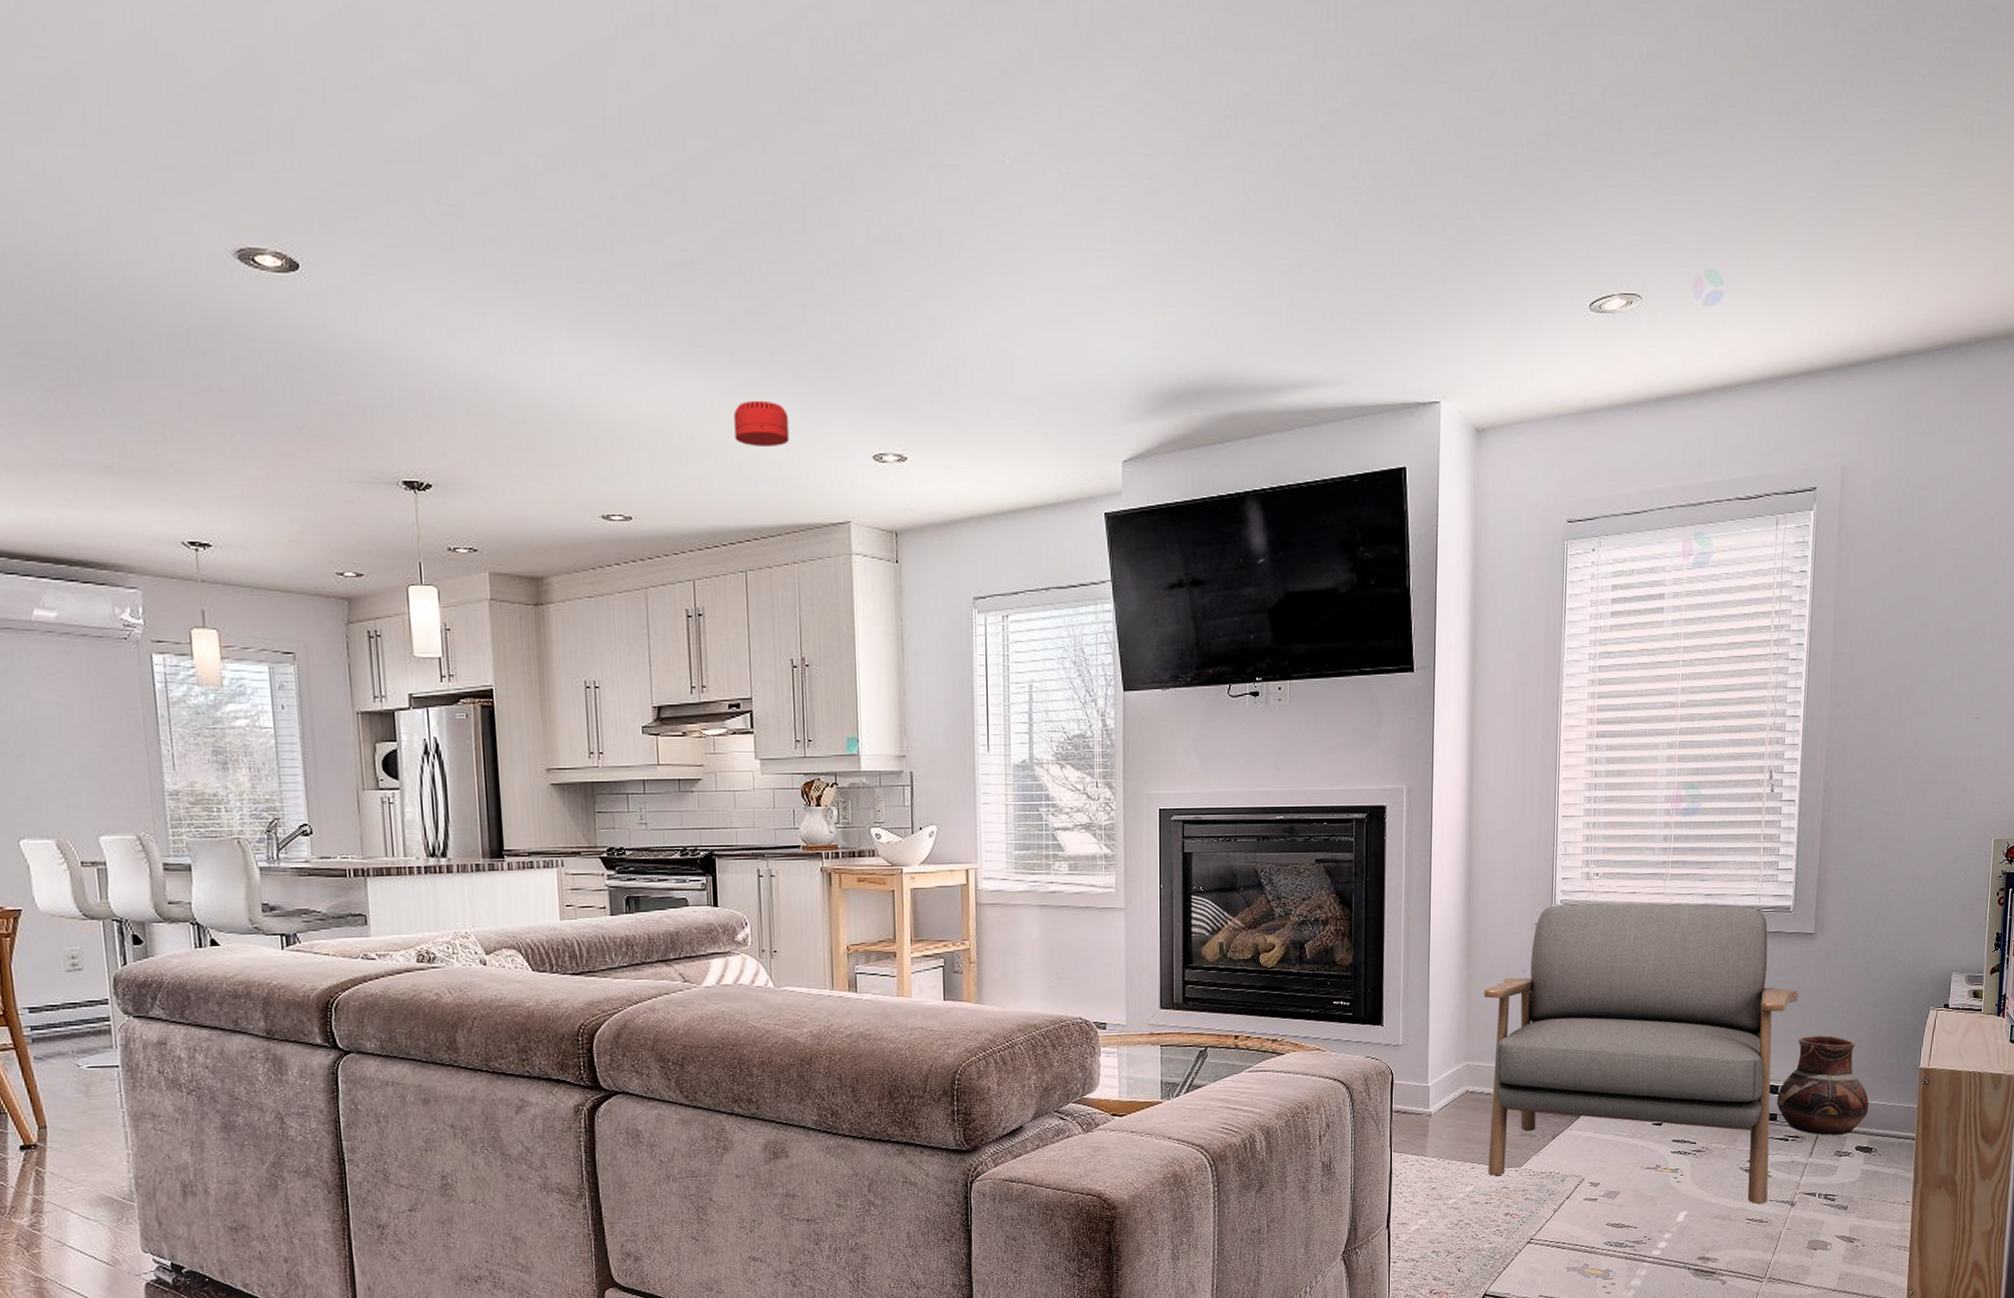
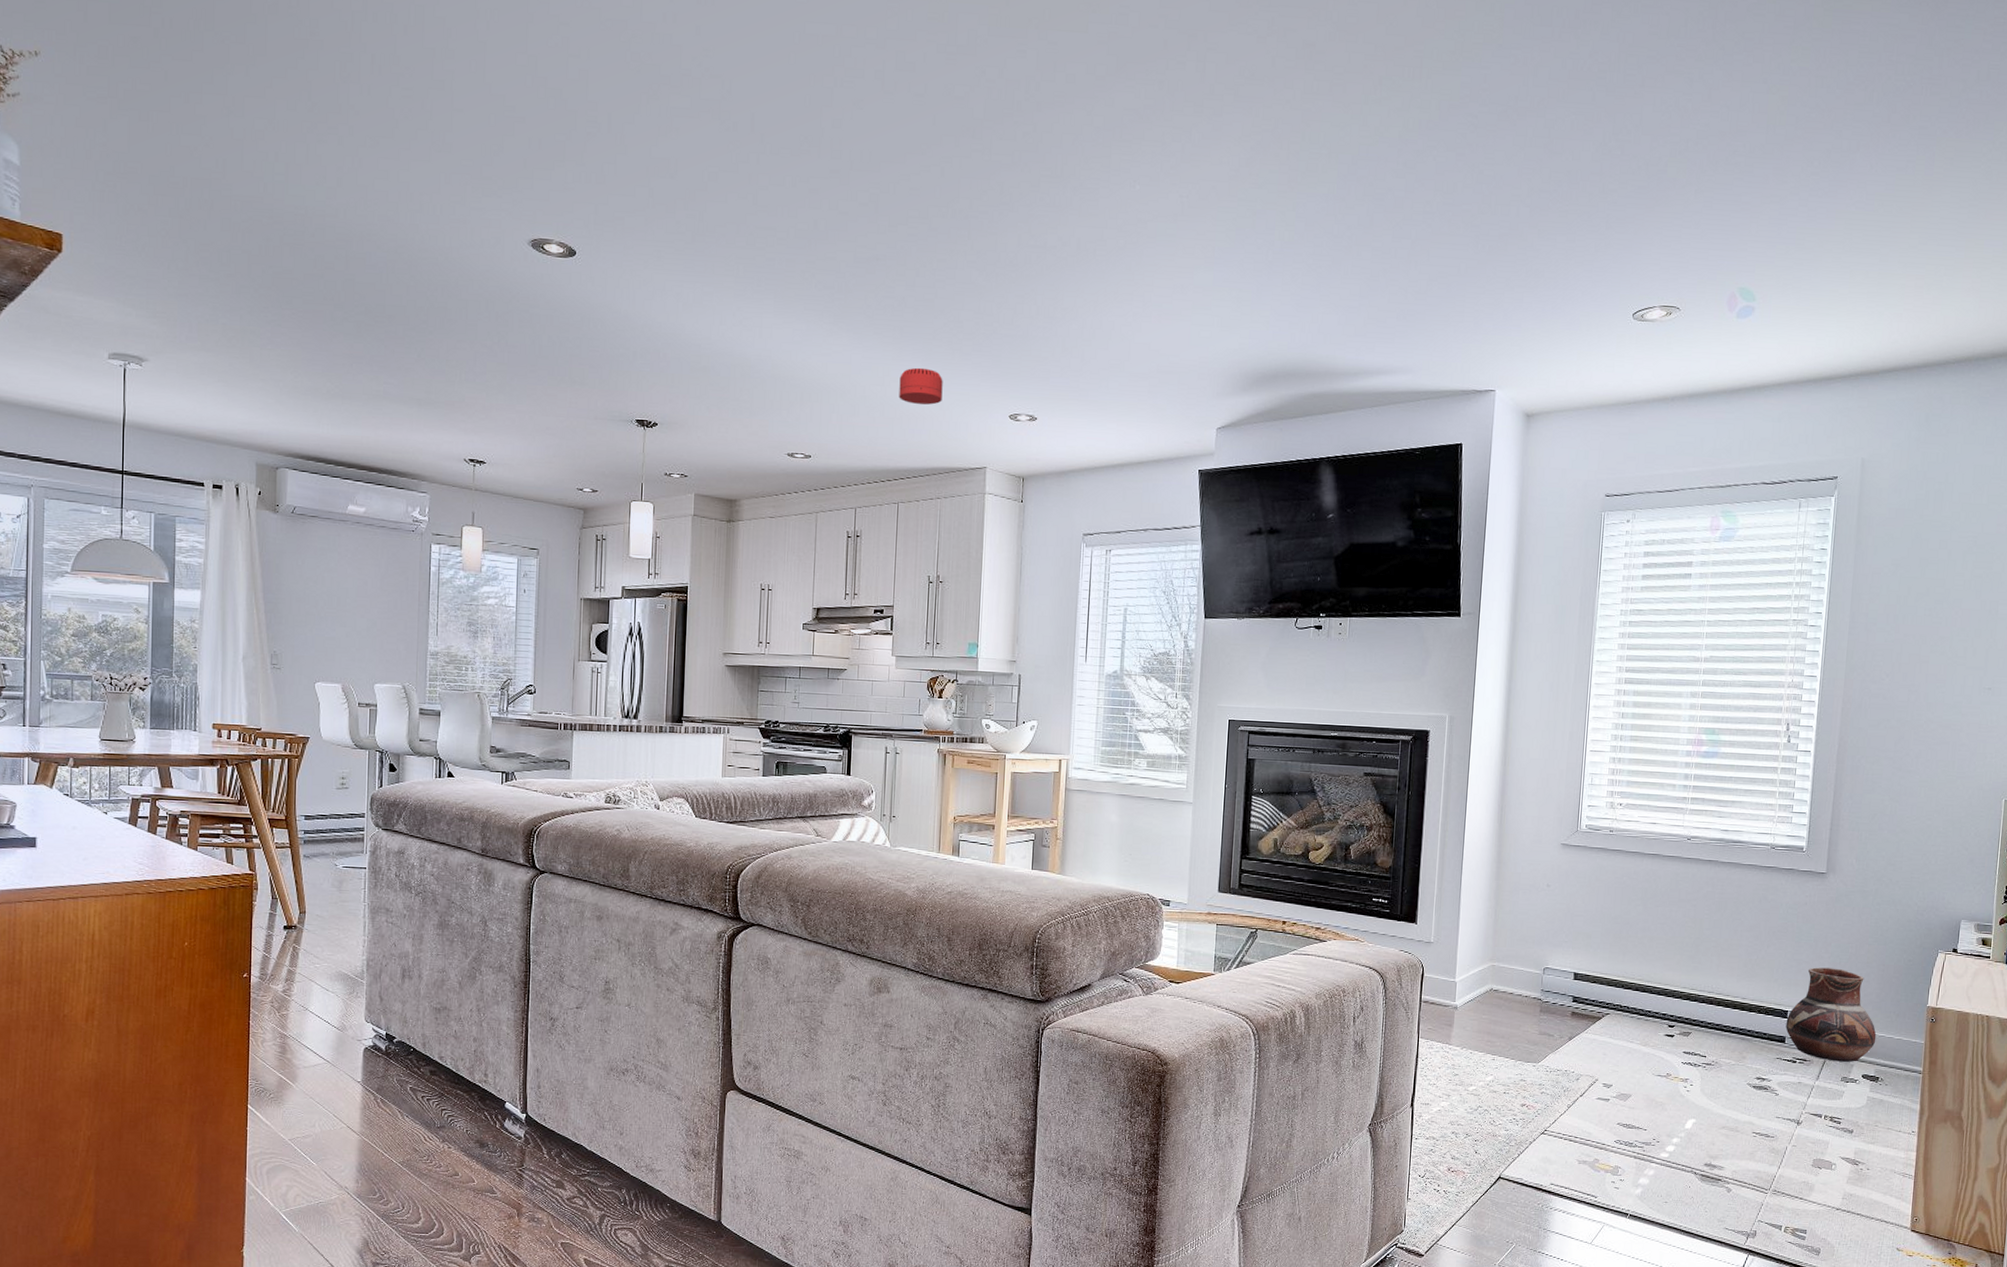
armchair: present [1484,903,1799,1205] -> none [1507,829,1810,1120]

